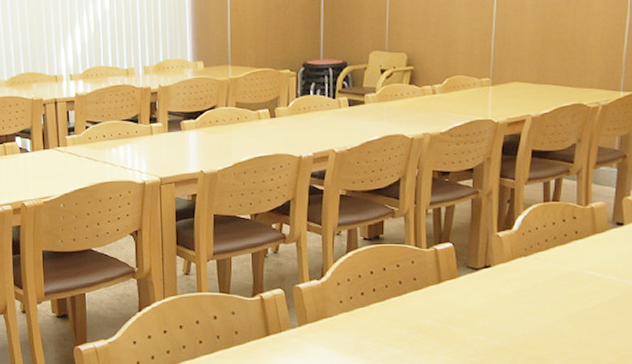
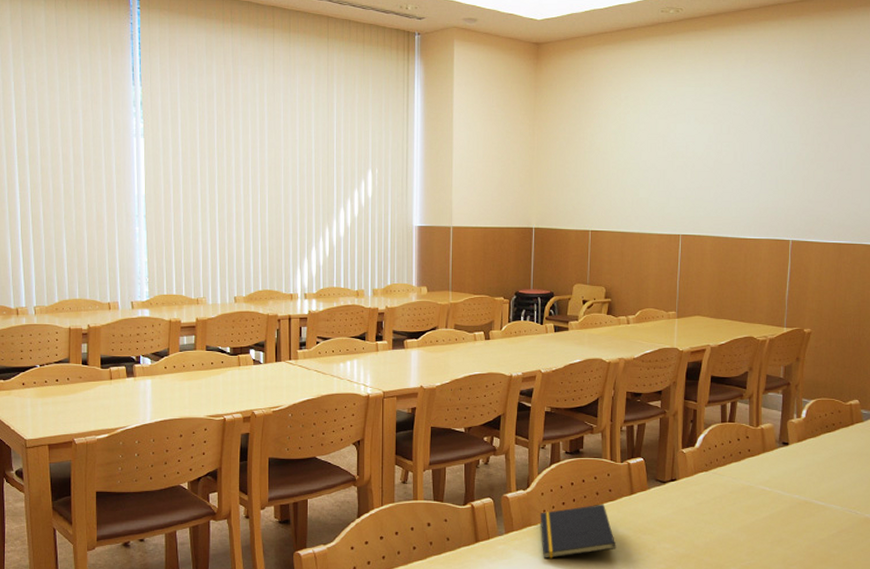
notepad: none [336,293,422,352] -> present [540,504,616,559]

